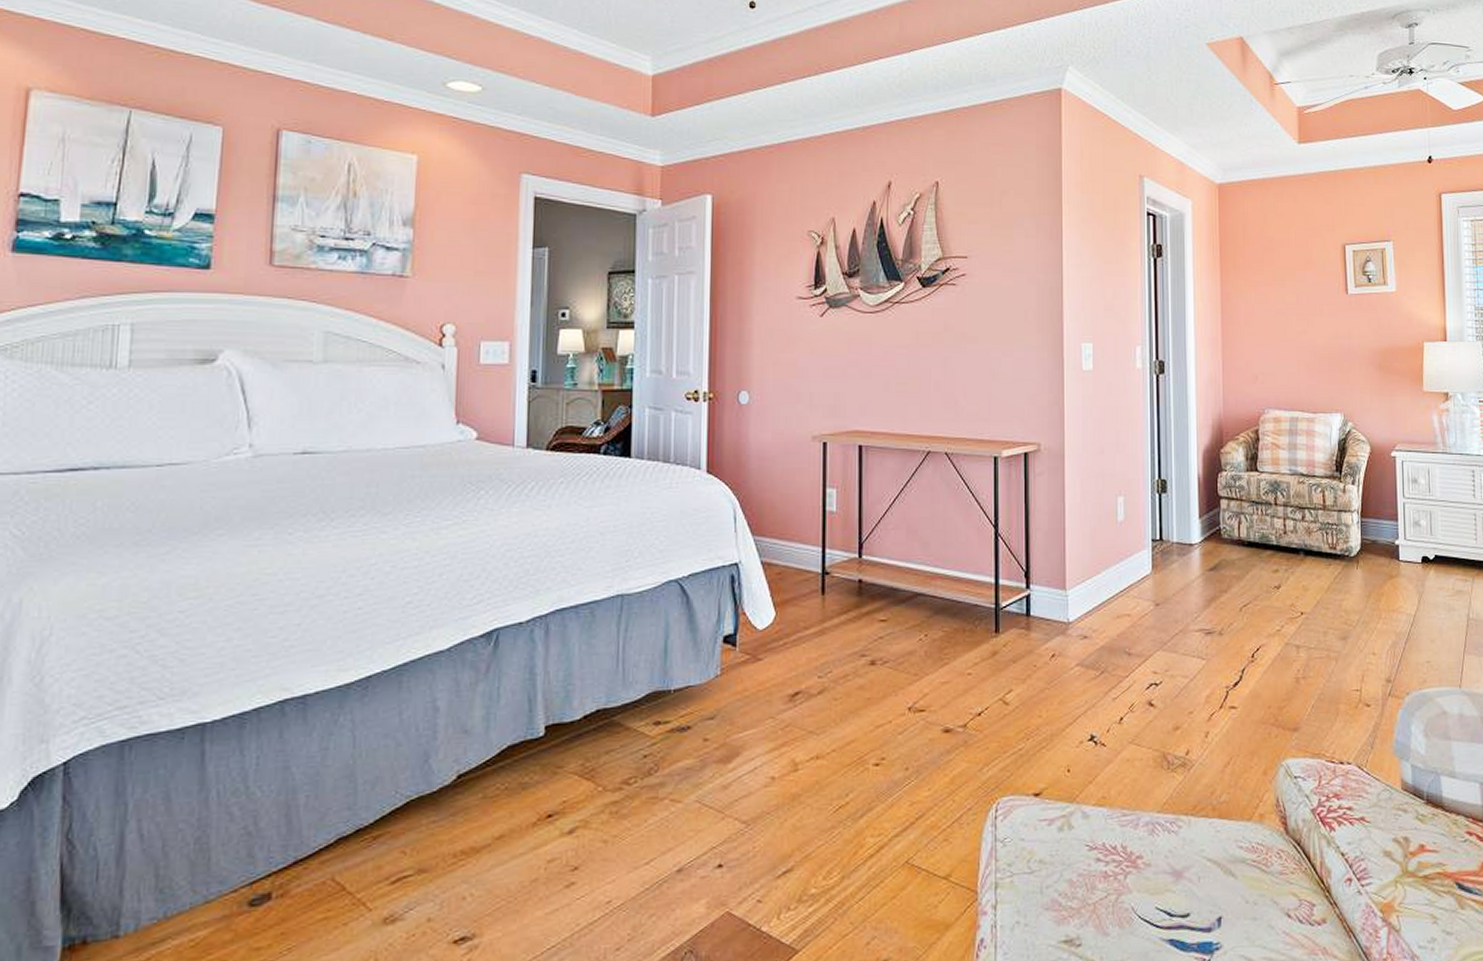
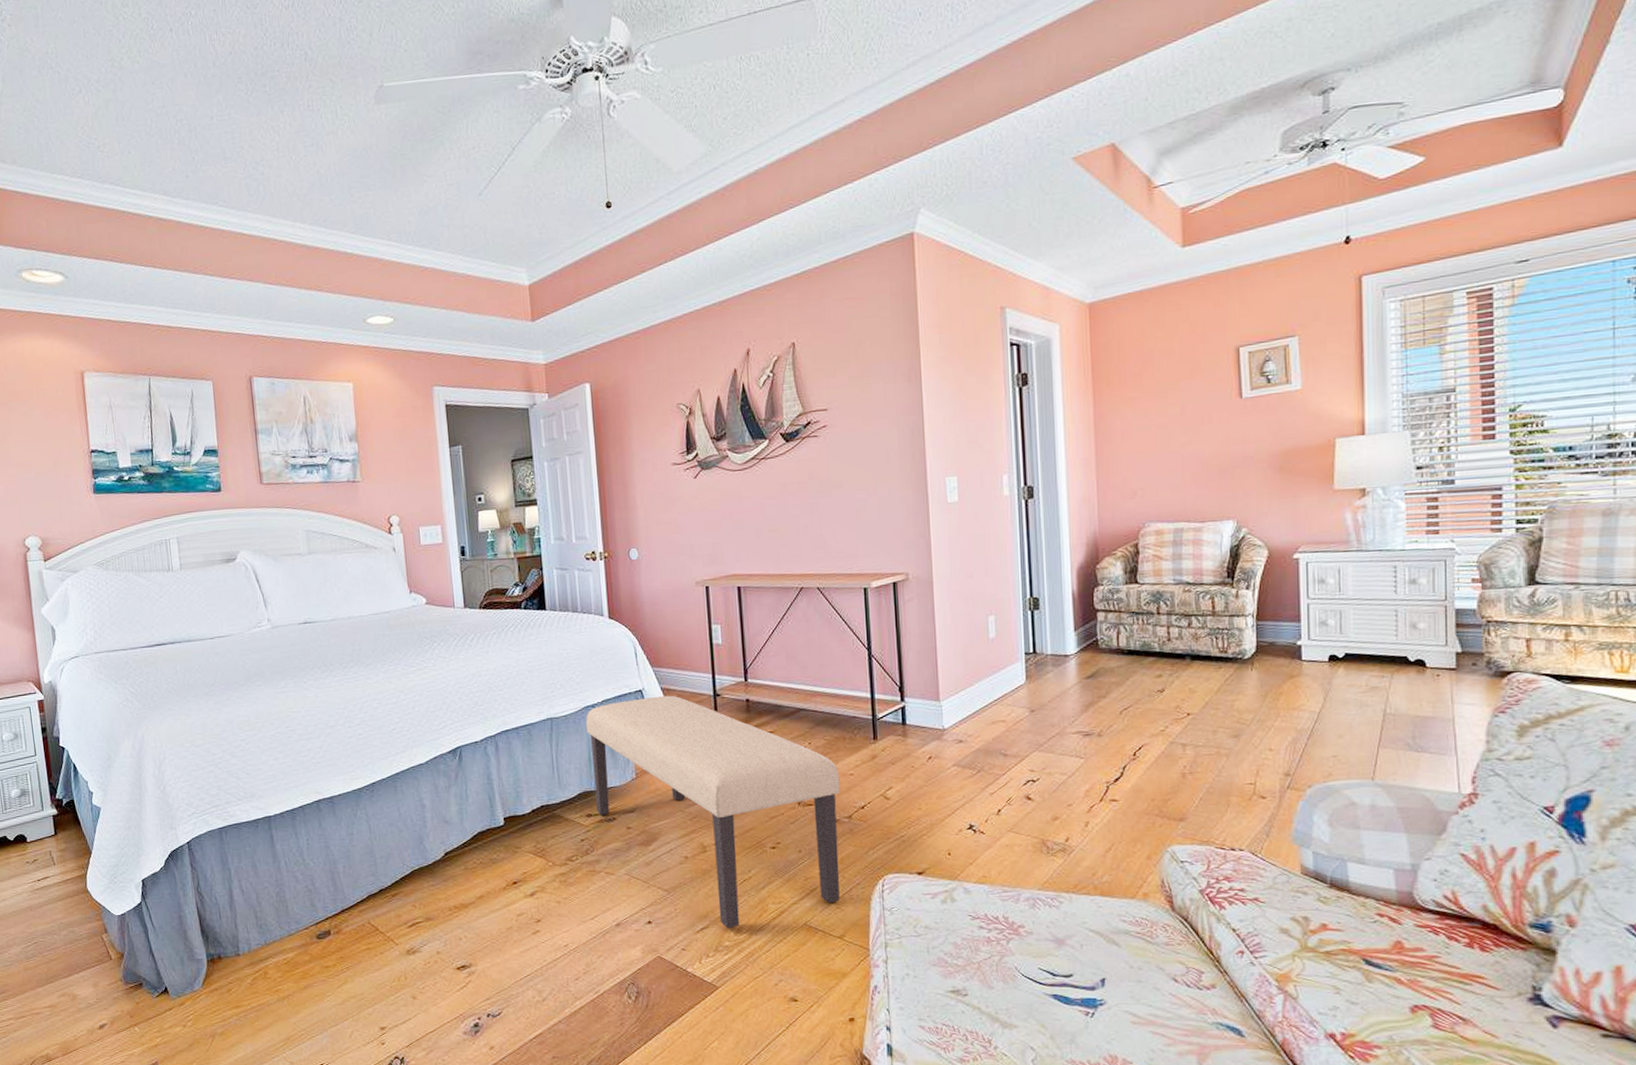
bench: none [665,571,956,872] -> present [586,695,840,929]

